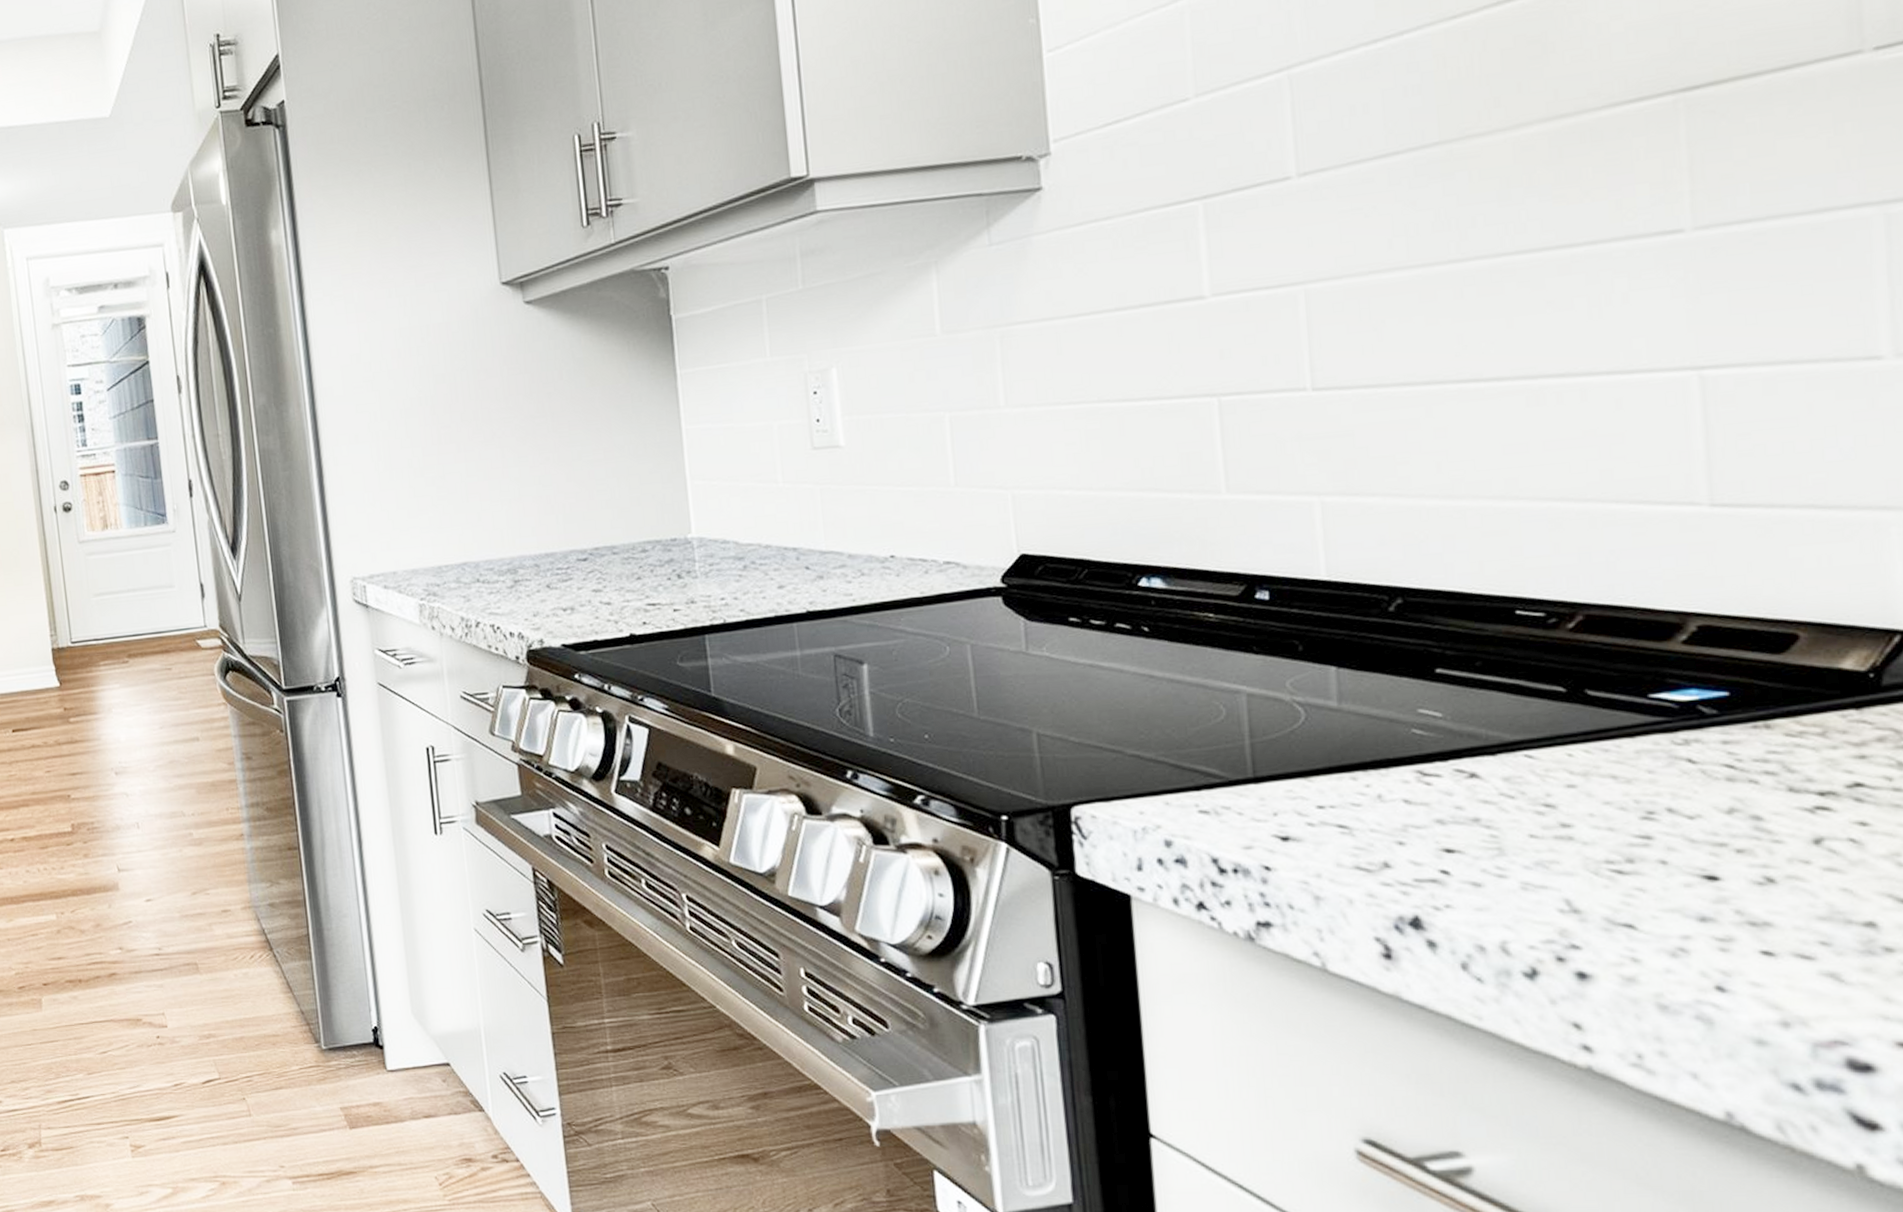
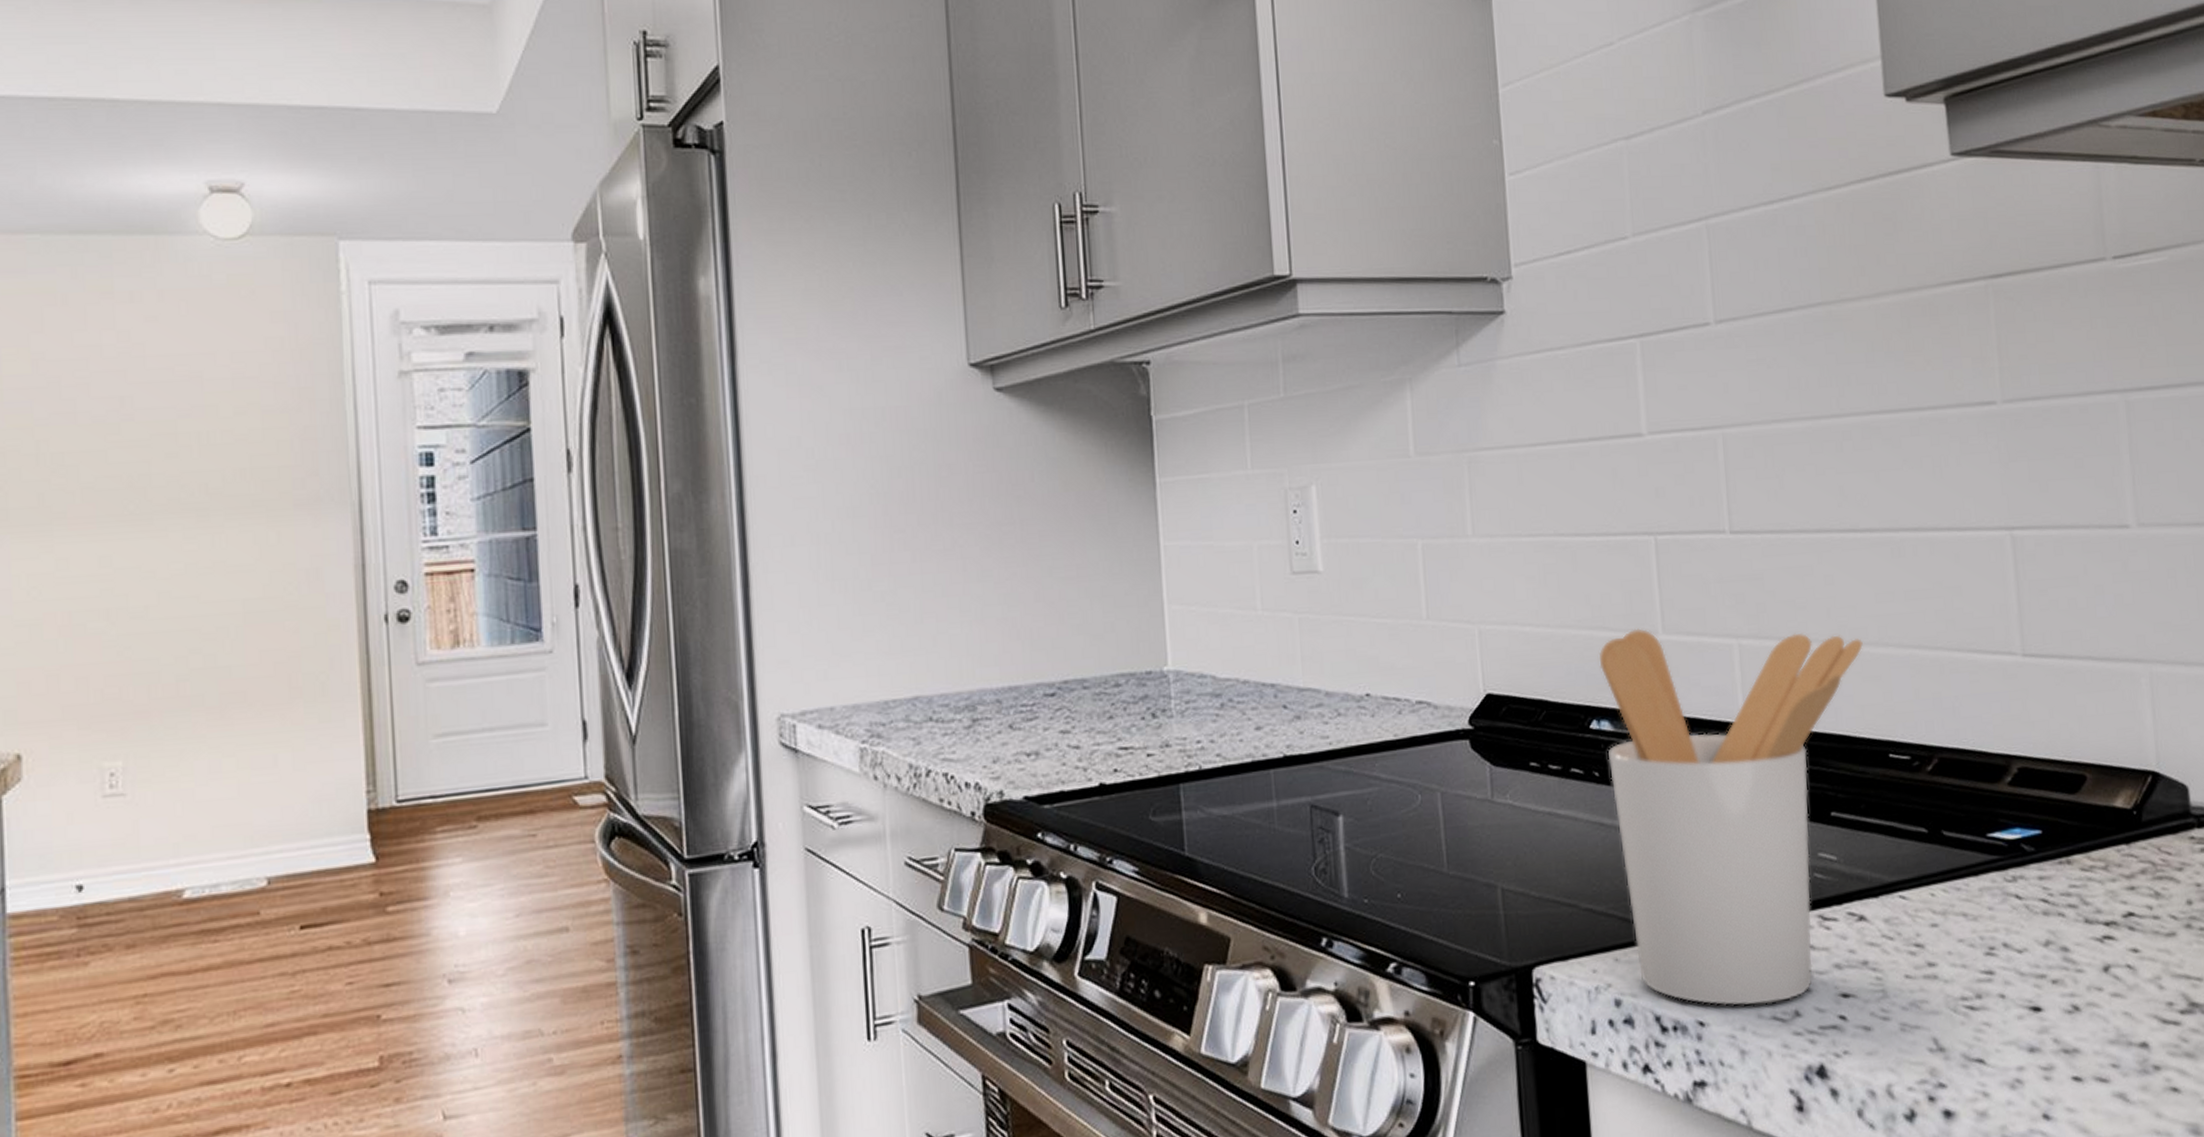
utensil holder: none [1149,488,1484,854] -> present [1598,628,1863,1006]

